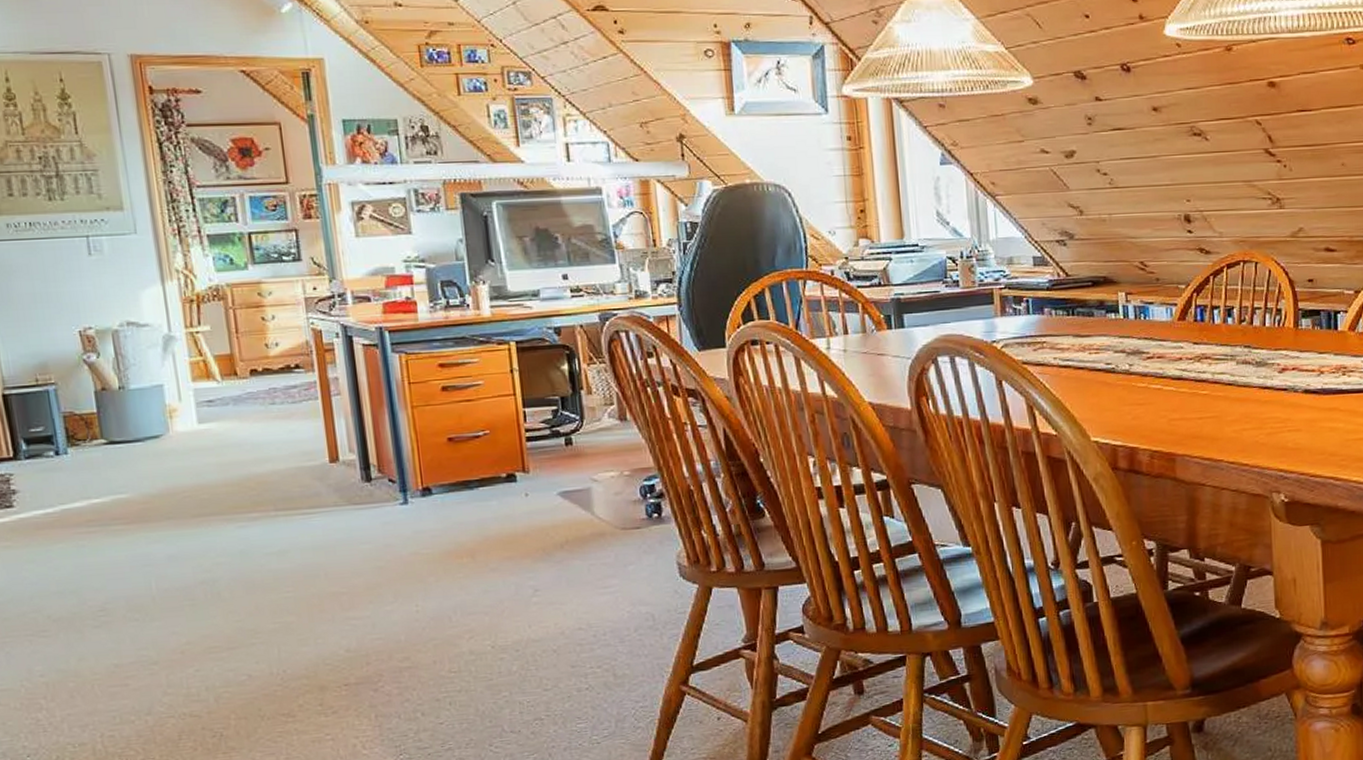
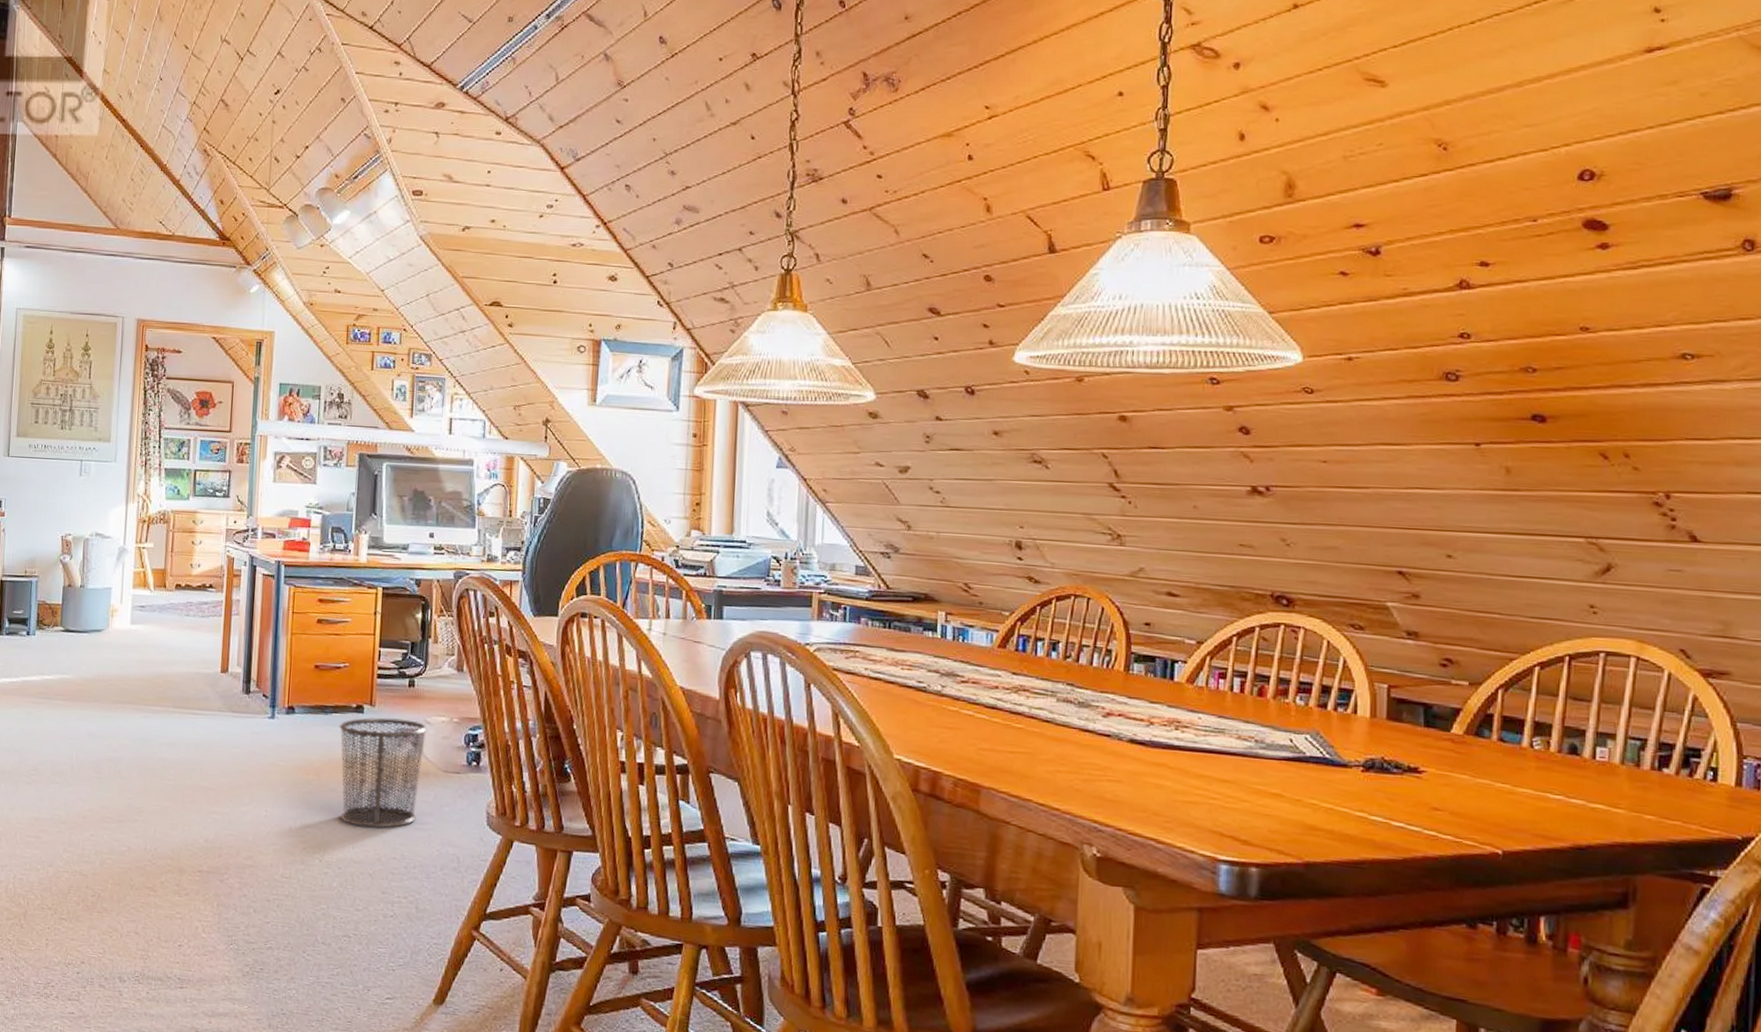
waste bin: none [489,481,599,603] -> present [339,717,427,828]

